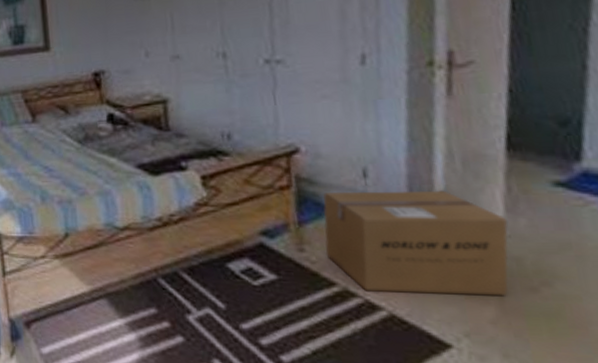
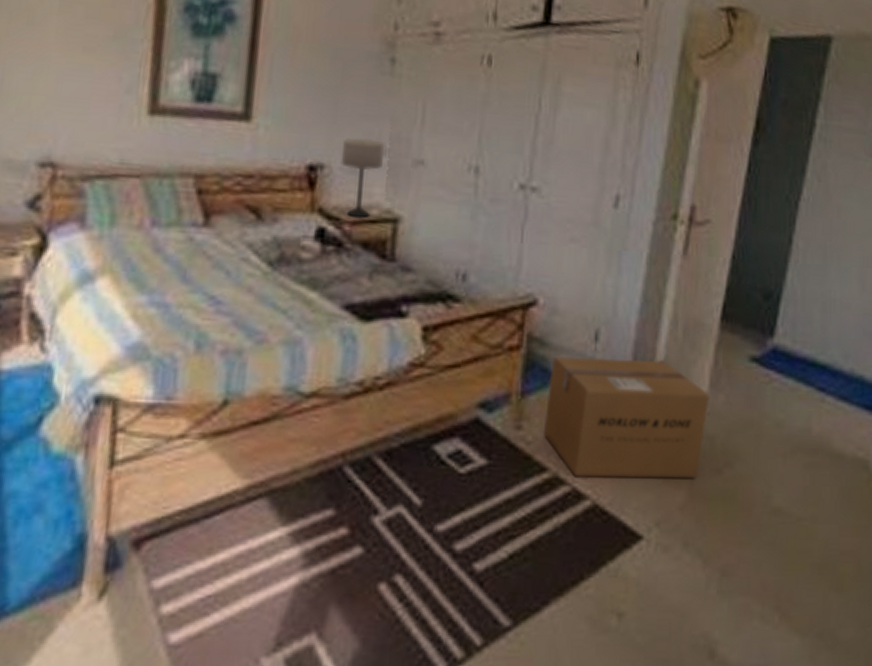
table lamp: none [114,47,147,104] -> present [340,138,385,219]

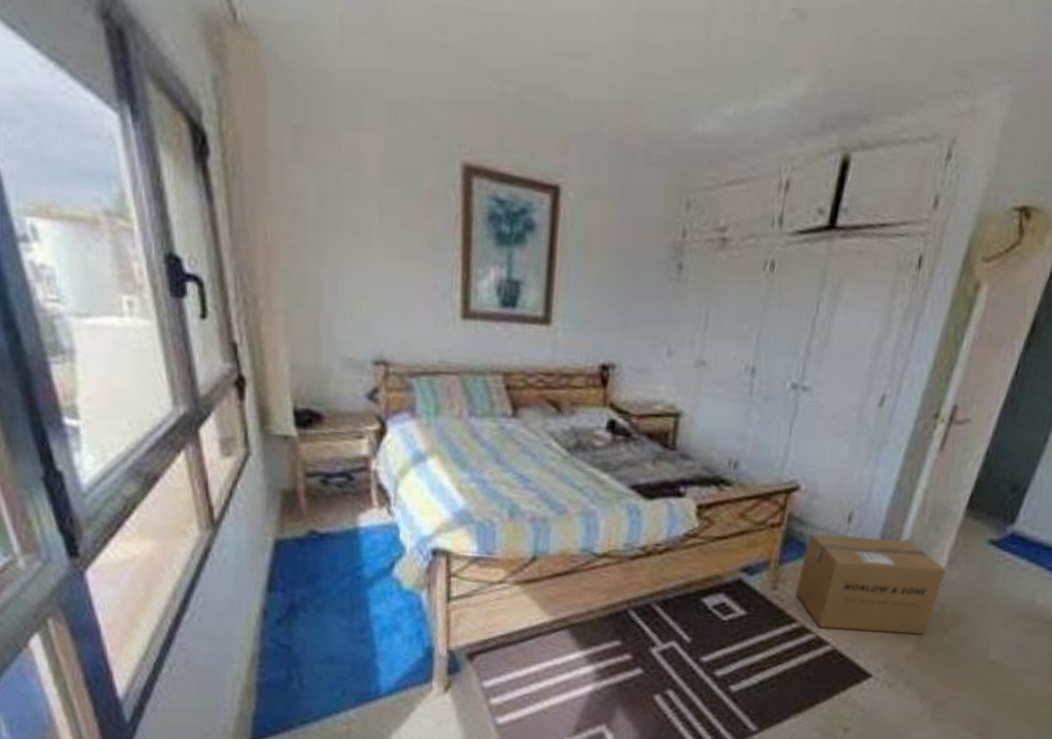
table lamp: present [340,138,385,219] -> none [630,340,671,413]

